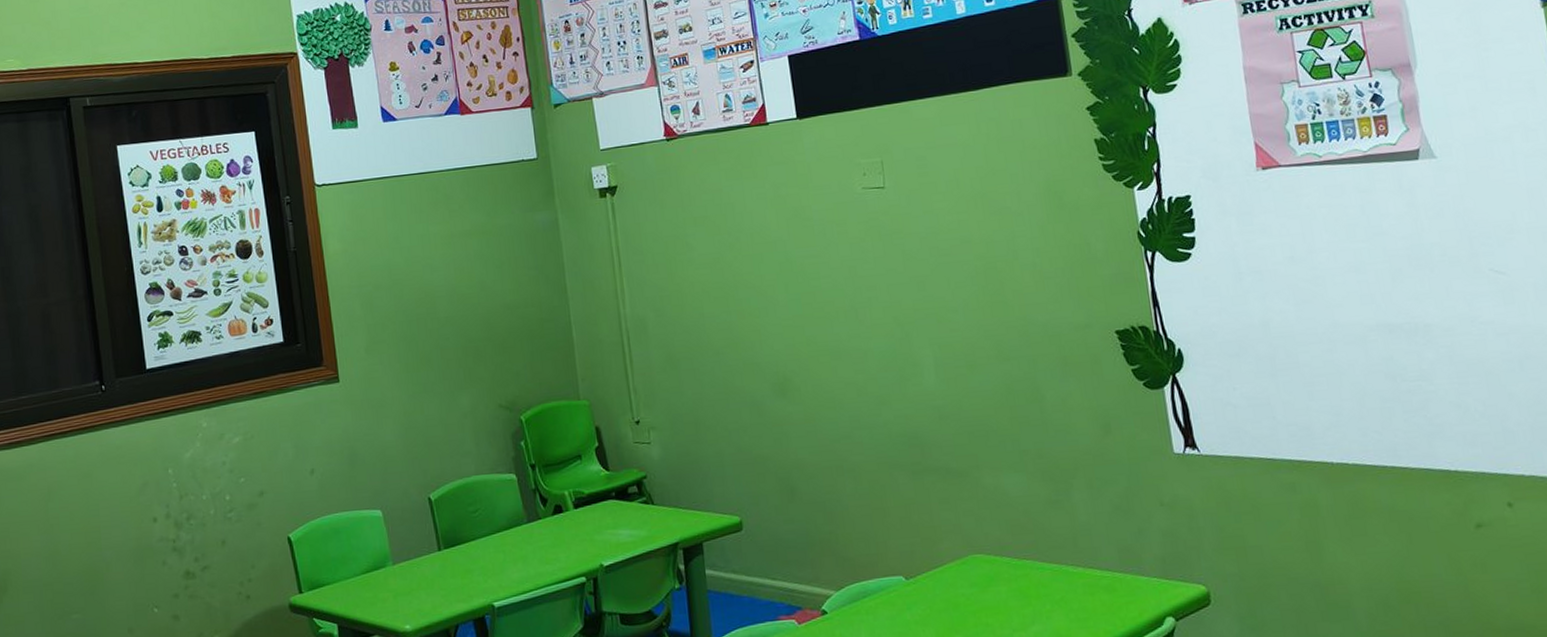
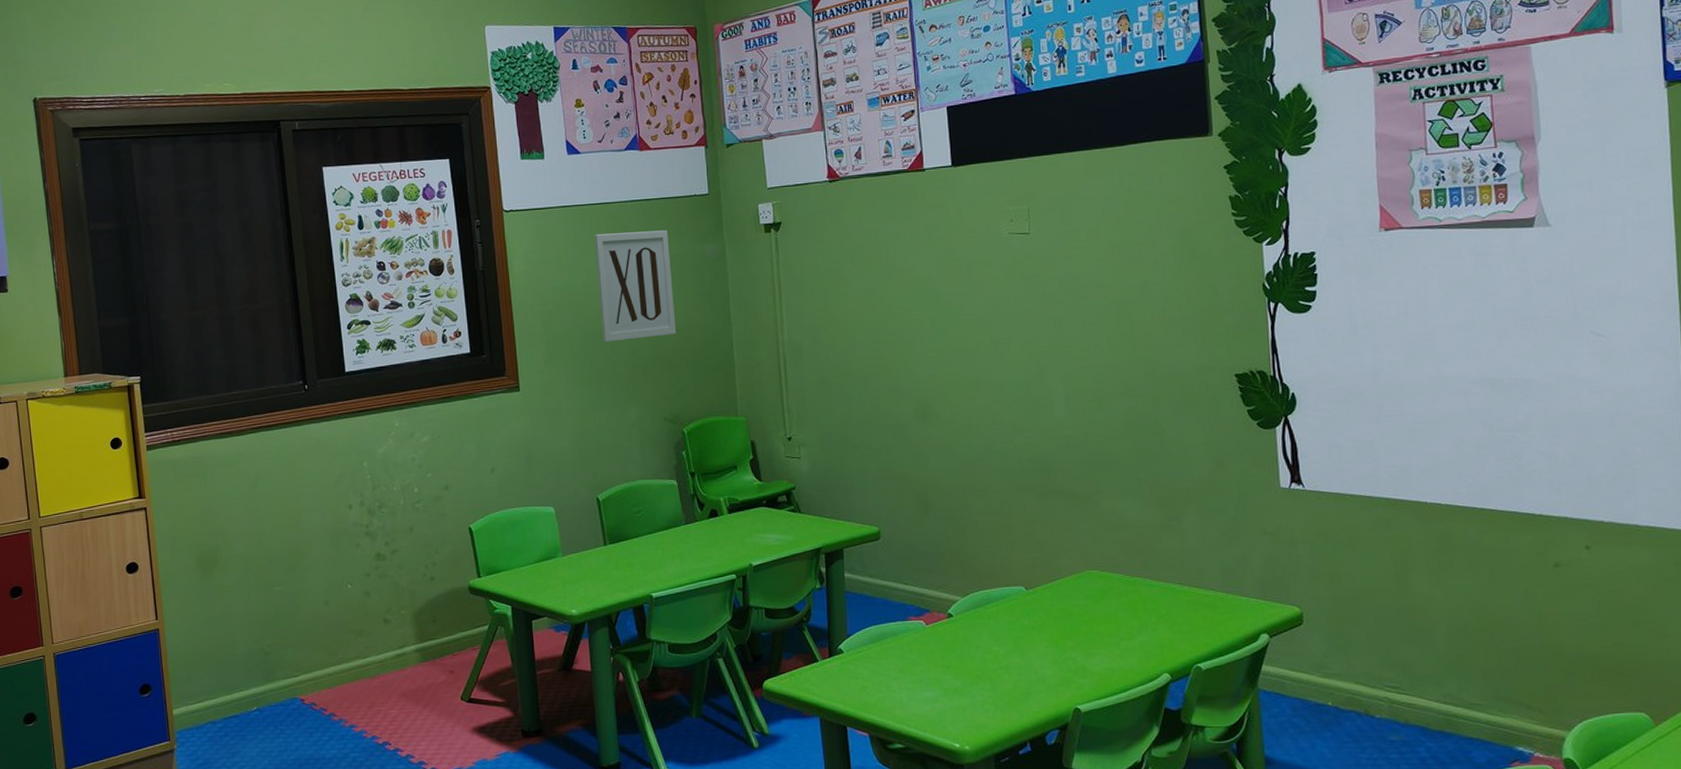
wall art: none [414,199,509,324] -> present [593,230,677,342]

